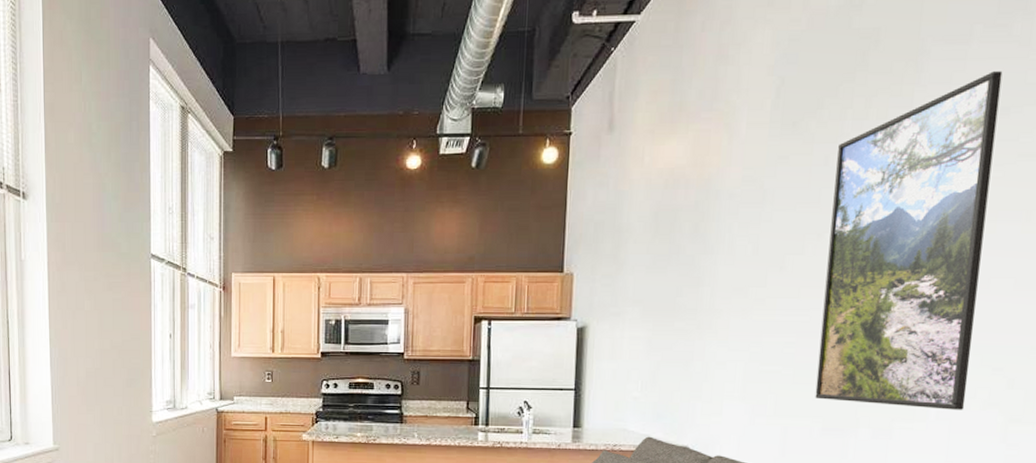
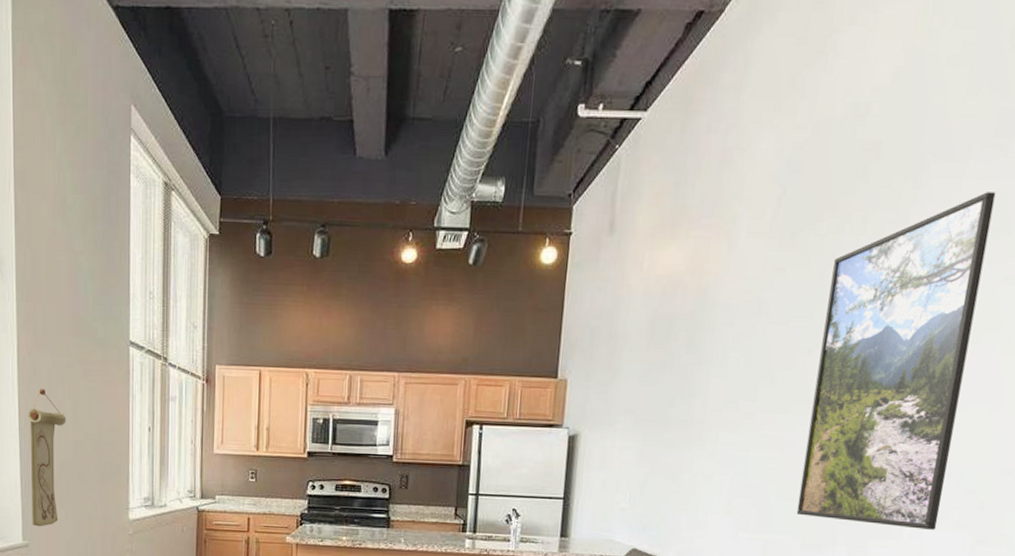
wall scroll: none [57,302,93,431] -> present [27,389,66,527]

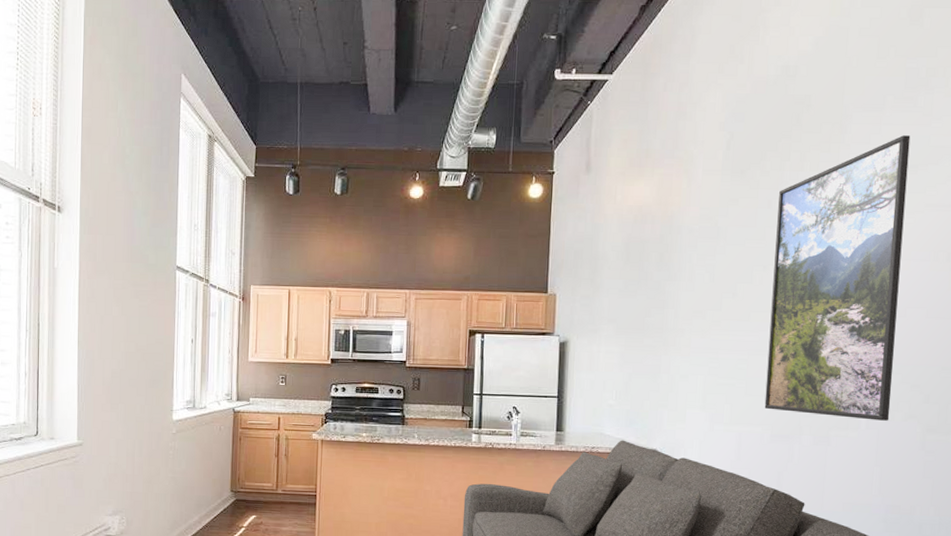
wall scroll: present [27,389,66,527] -> none [85,307,120,428]

